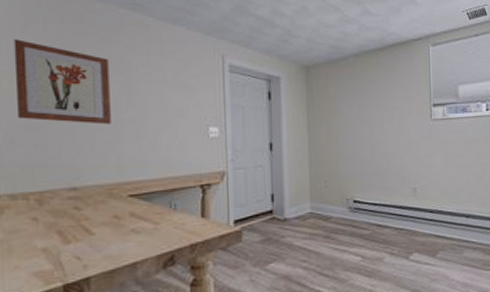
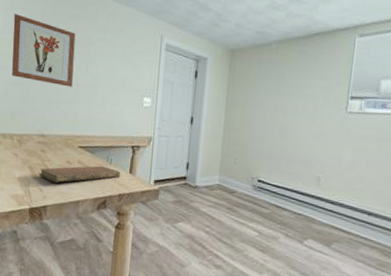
notebook: none [74,214,189,246] -> present [39,165,120,183]

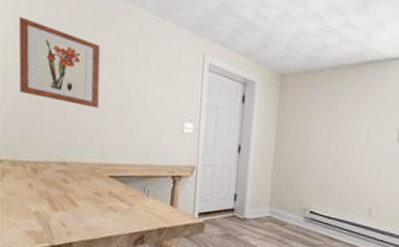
notebook: present [39,165,120,183] -> none [61,197,159,217]

